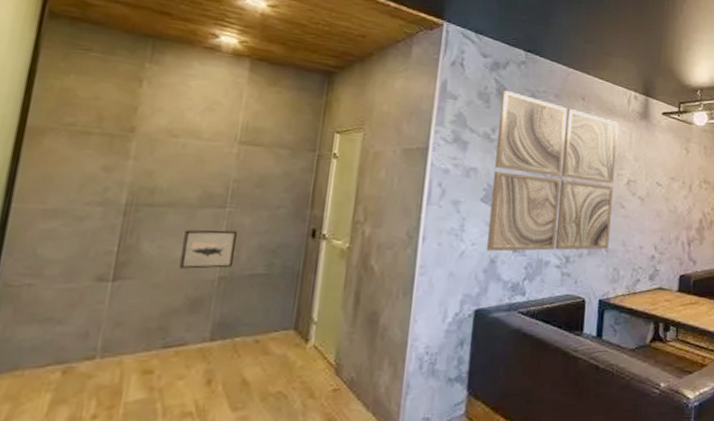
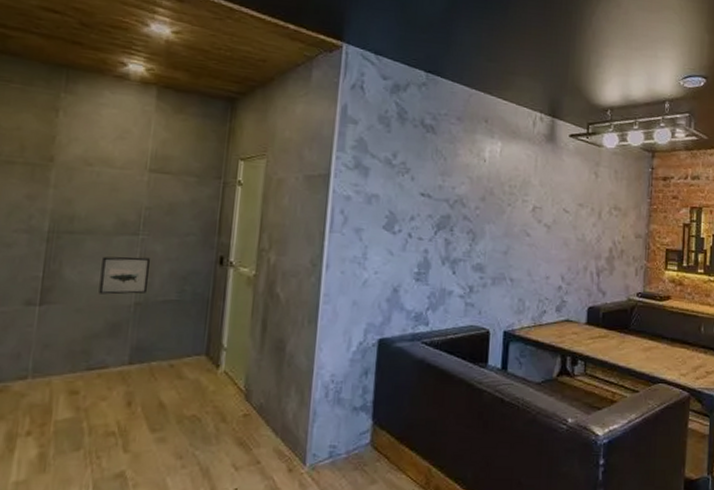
wall art: present [486,89,619,252] -> none [389,113,524,281]

